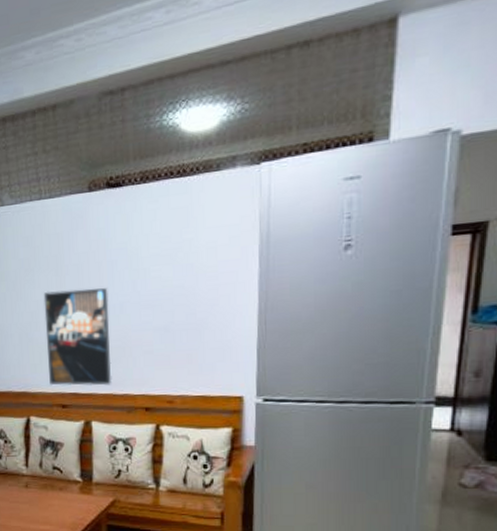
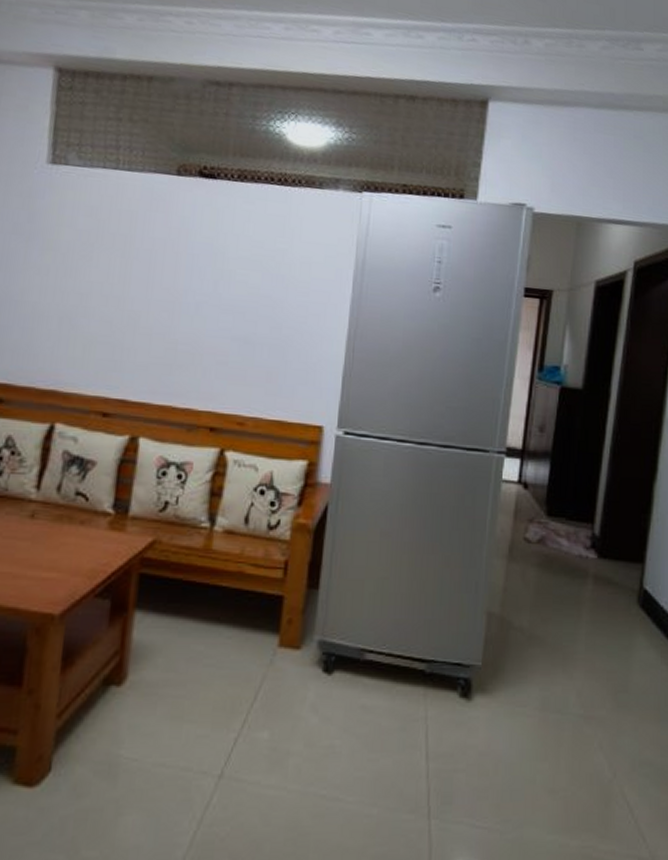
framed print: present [43,287,112,386] -> none [90,273,184,396]

